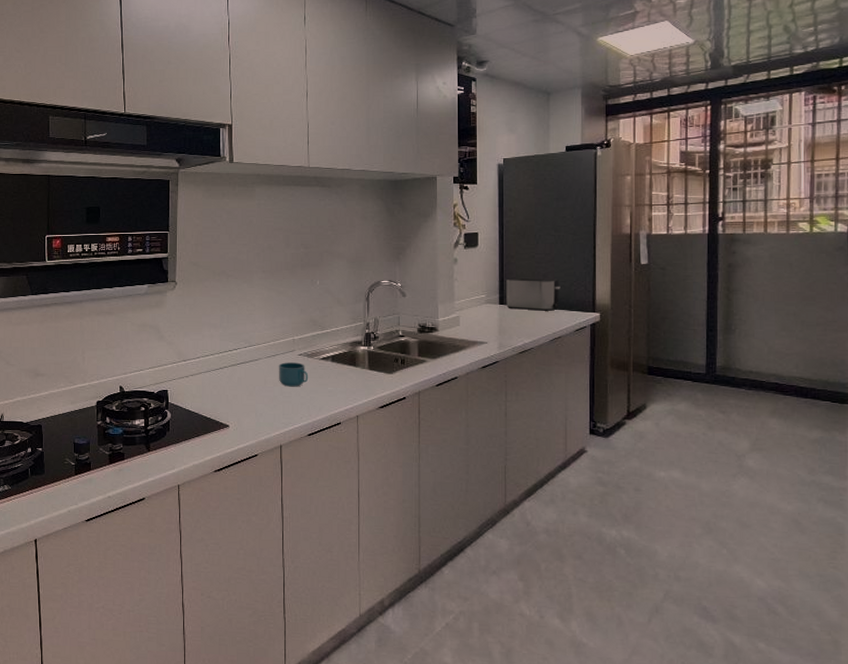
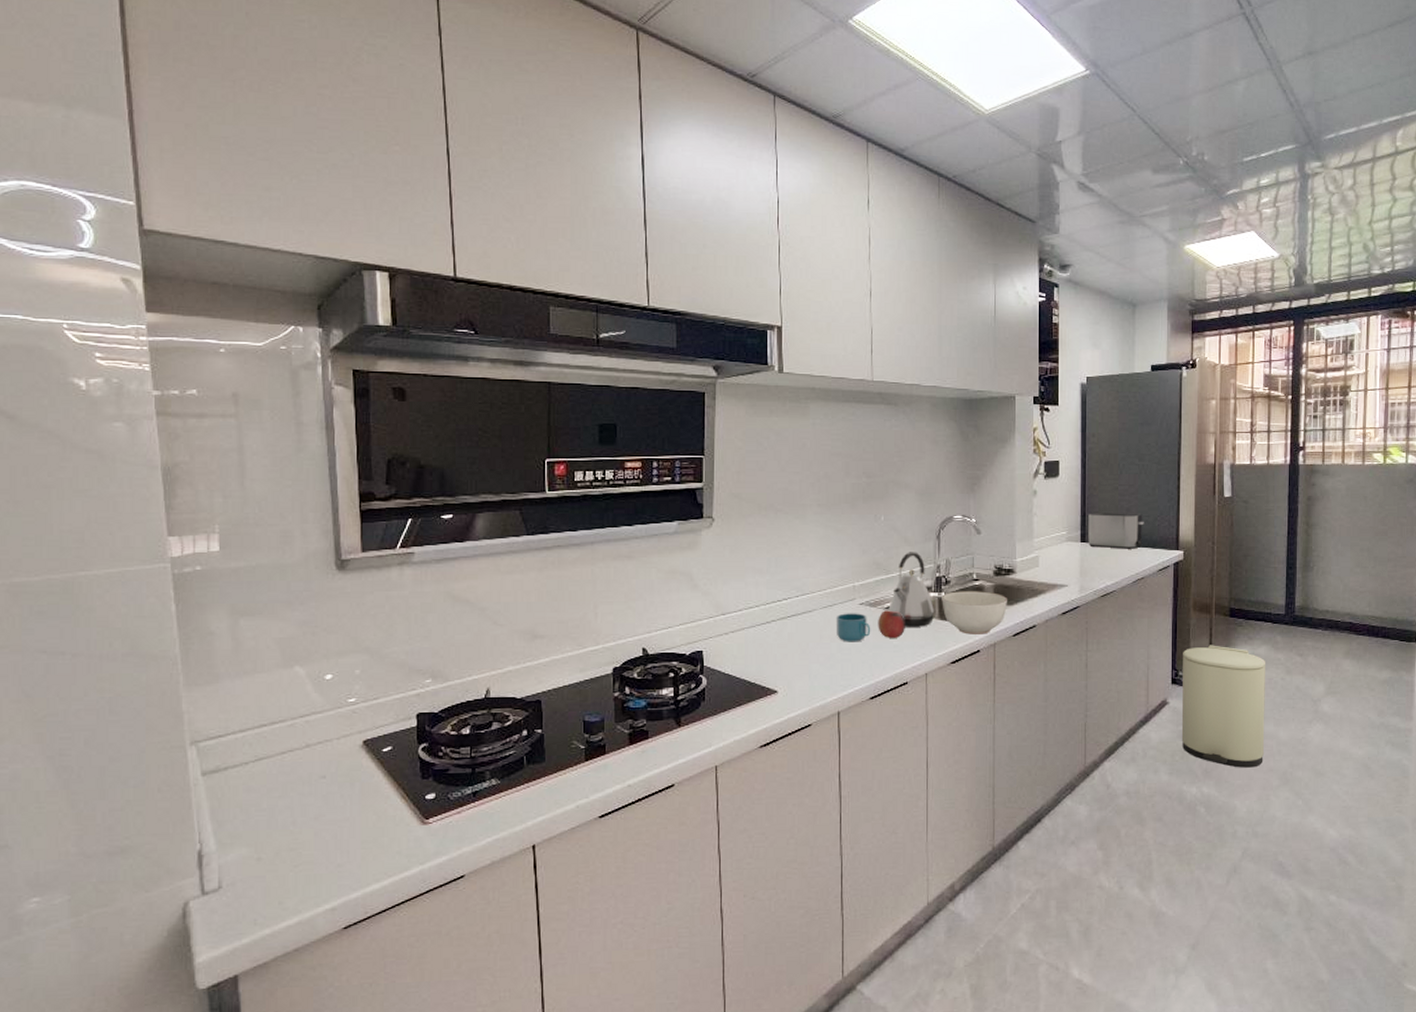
fruit: none [314,360,338,384] -> present [878,610,905,638]
kettle: none [323,311,365,376] -> present [888,552,935,627]
bowl: none [371,346,432,384] -> present [942,591,1008,634]
pedal bin: none [600,400,687,516] -> present [1181,645,1266,768]

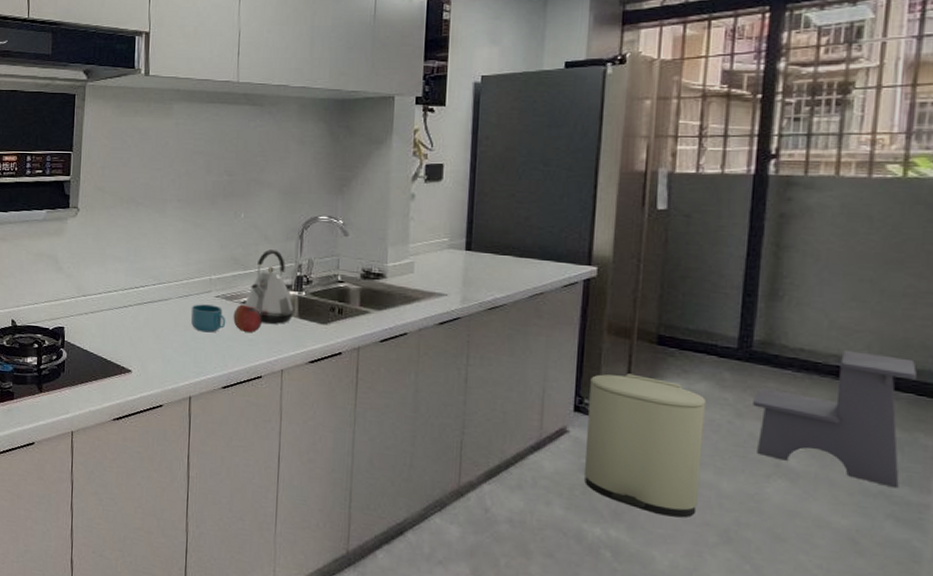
bowl: present [942,591,1008,634] -> none [302,291,377,337]
toaster: present [1088,511,1144,549] -> none [475,219,547,261]
step stool: none [1297,609,1399,719] -> present [753,351,917,489]

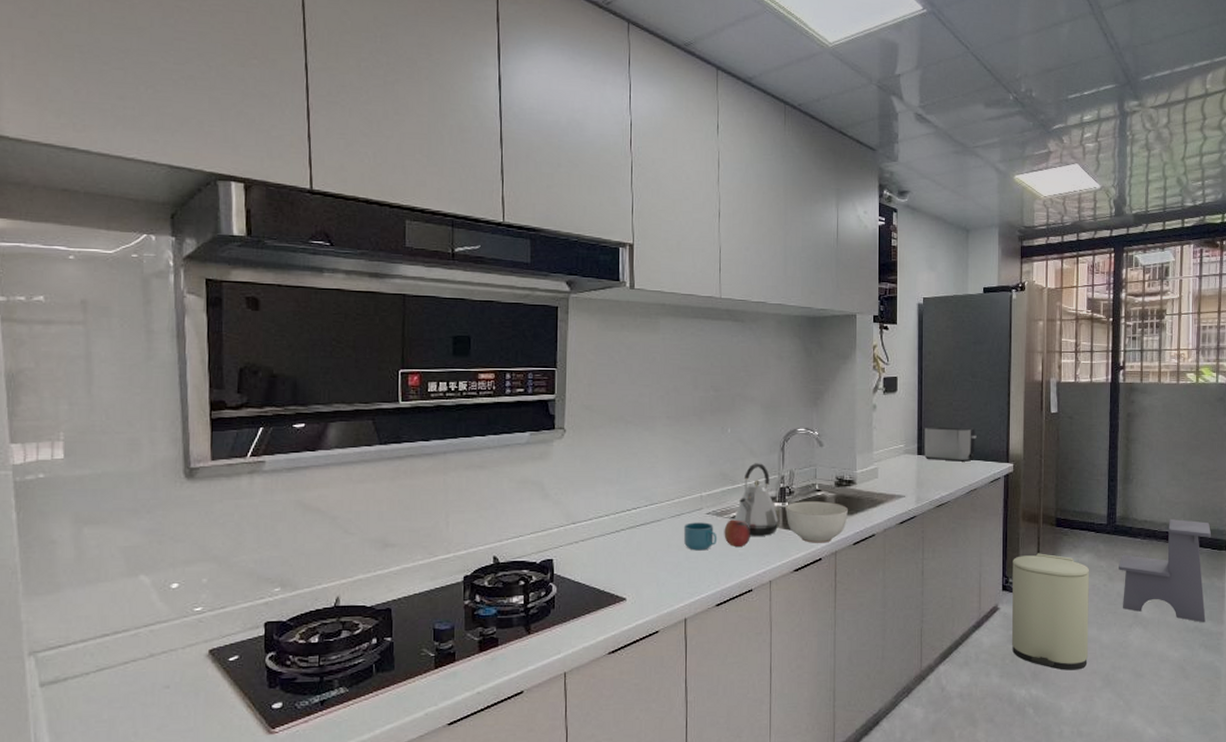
bowl: none [302,291,377,337] -> present [785,501,849,543]
toaster: none [475,219,547,261] -> present [924,426,977,462]

